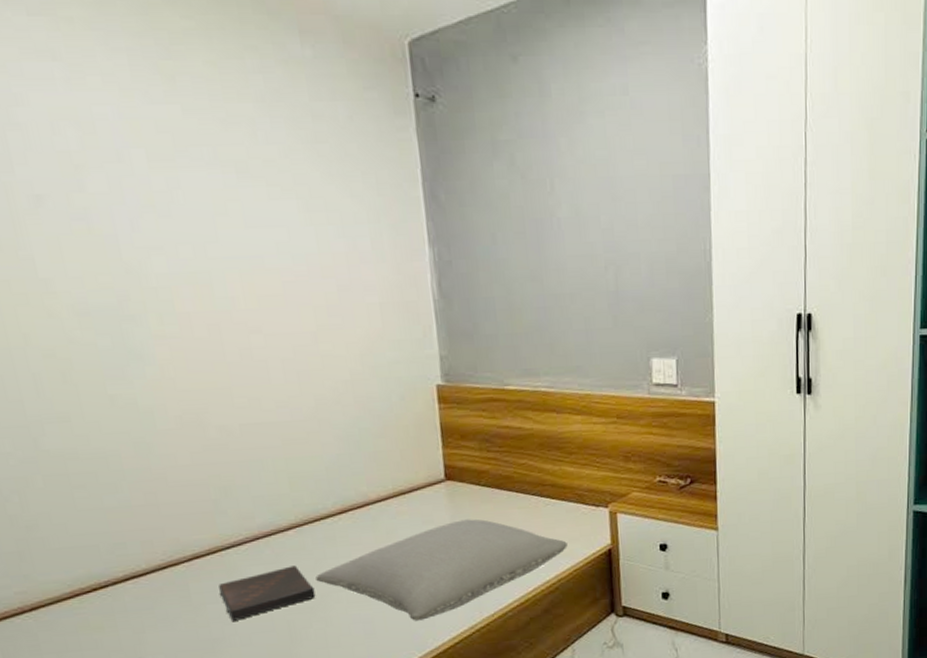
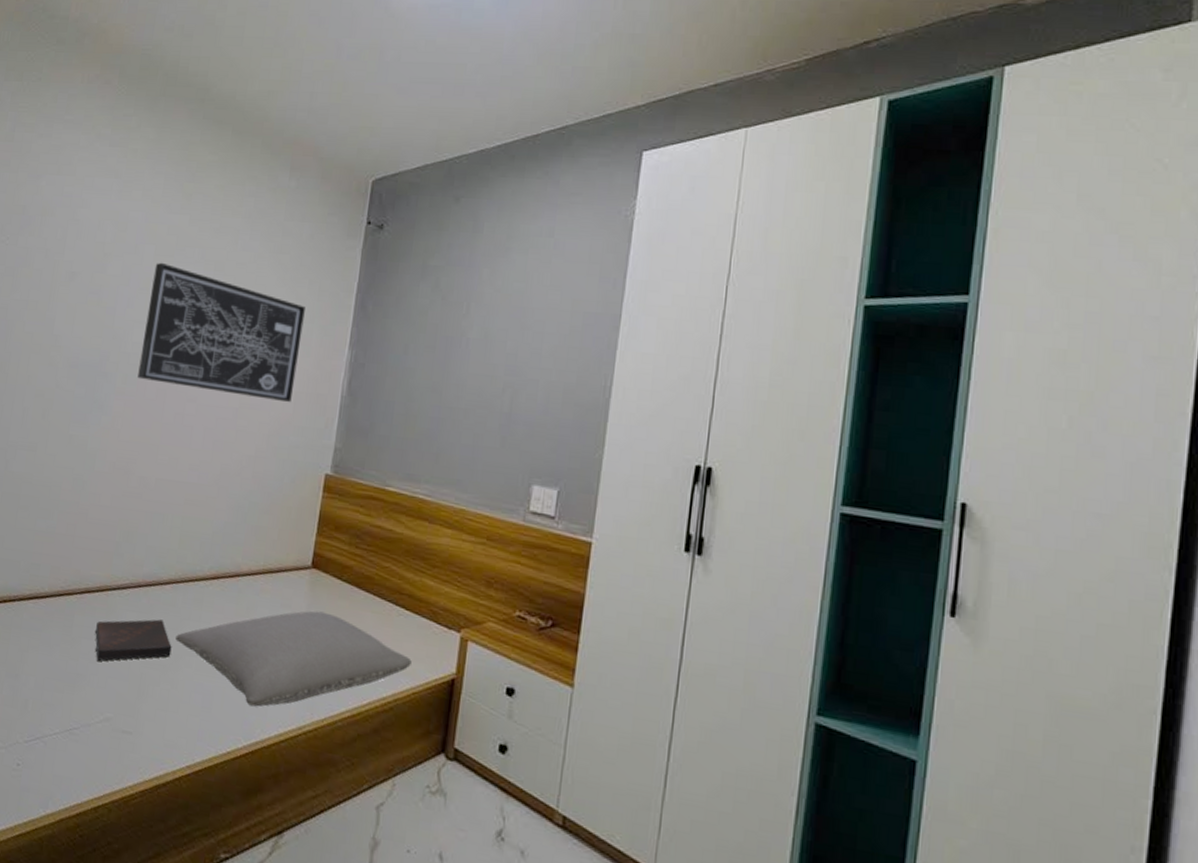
wall art: none [153,169,377,317] -> present [137,262,305,402]

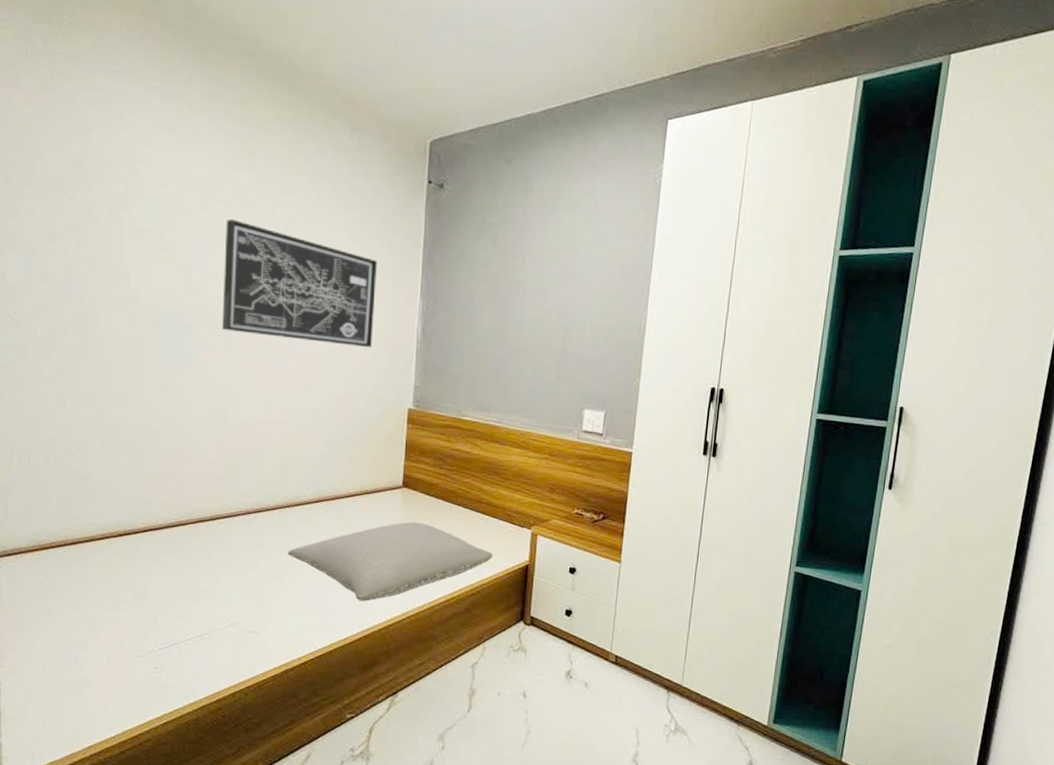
book: present [94,619,172,661] -> none [212,539,285,578]

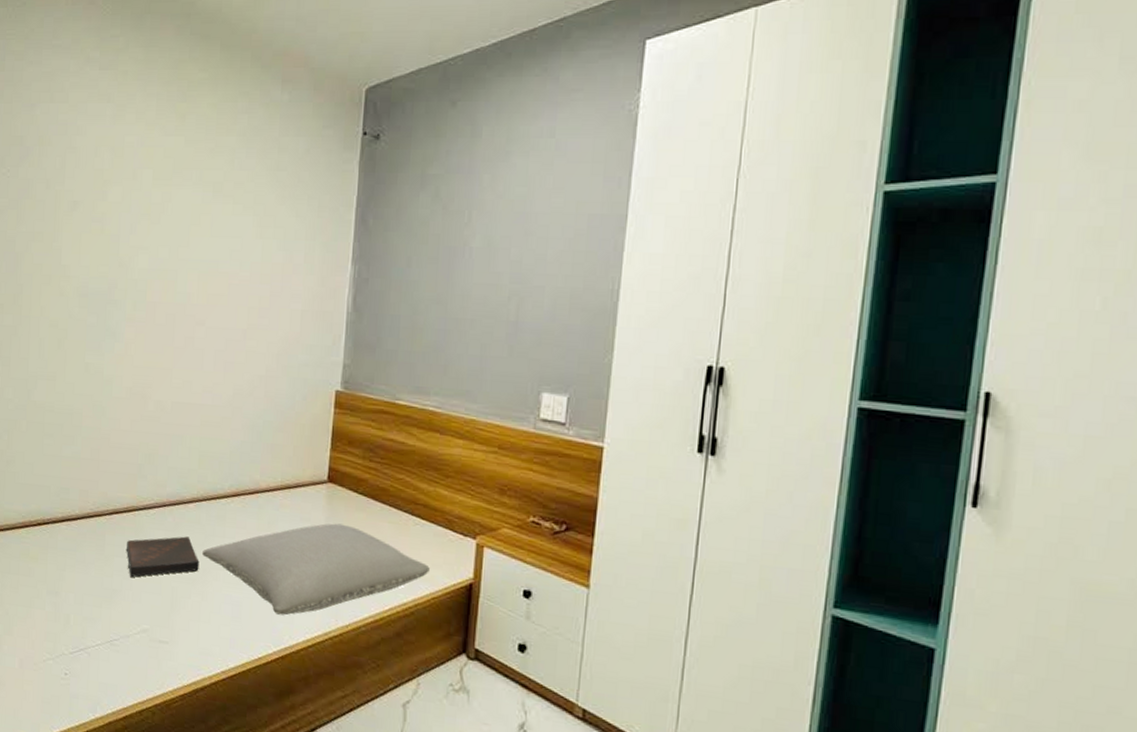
book: none [212,539,285,578] -> present [125,536,200,577]
wall art: present [222,218,377,347] -> none [146,186,306,321]

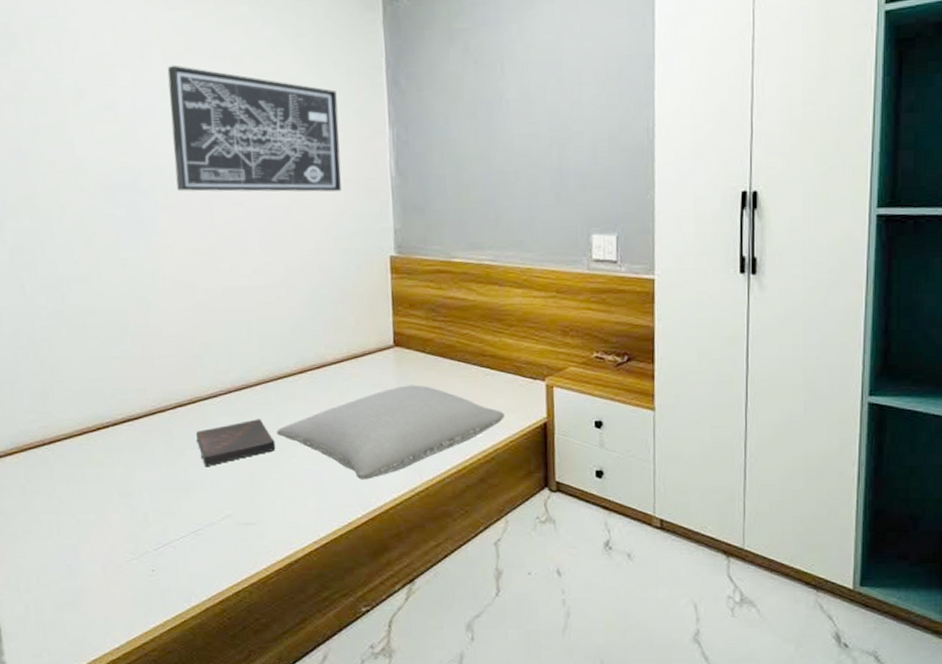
wall art: none [146,186,306,321] -> present [167,64,341,192]

